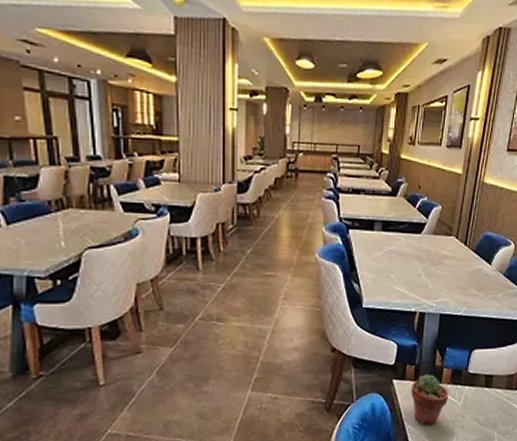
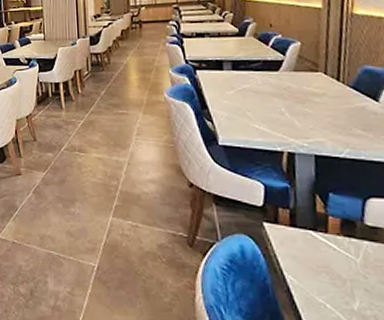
potted succulent: present [411,374,449,426] -> none [287,221,341,281]

